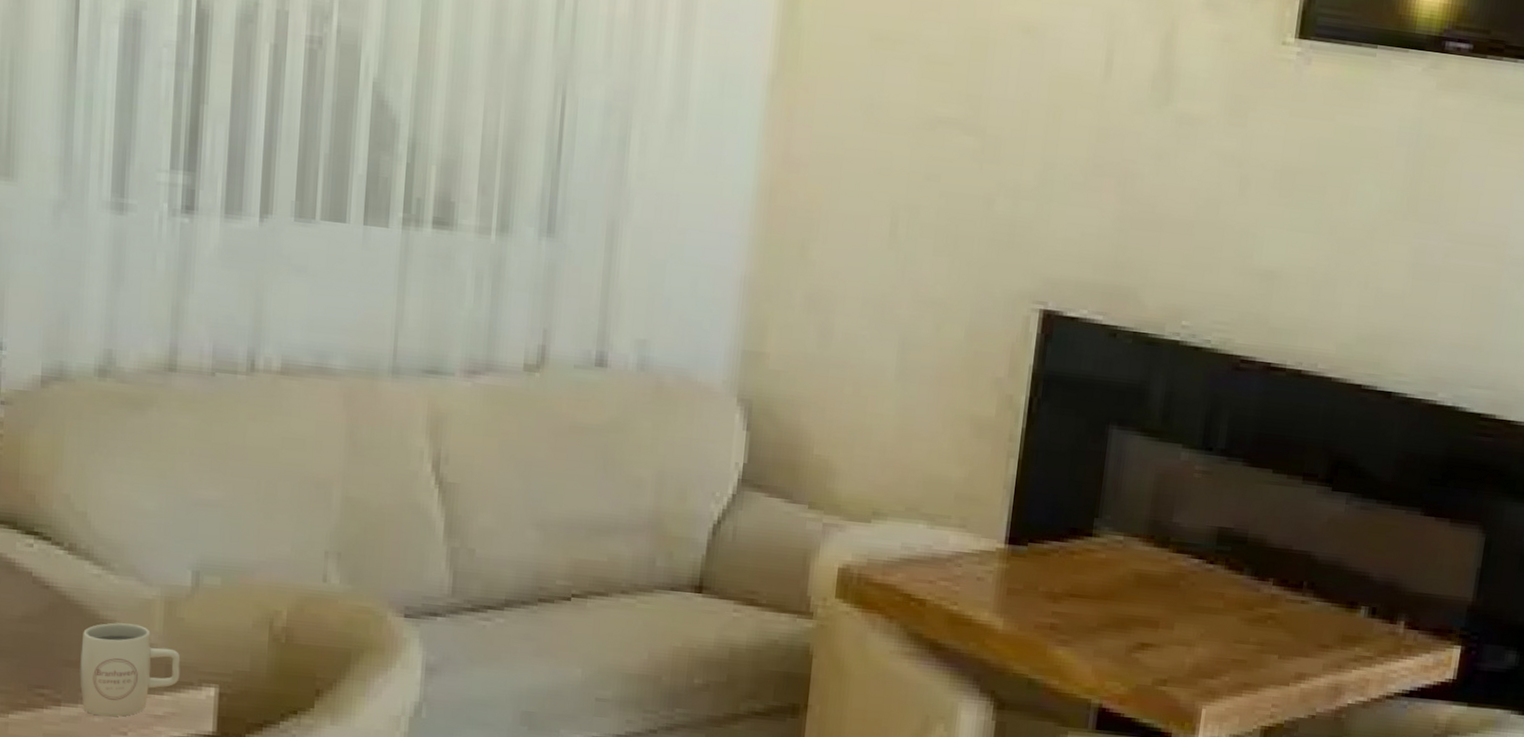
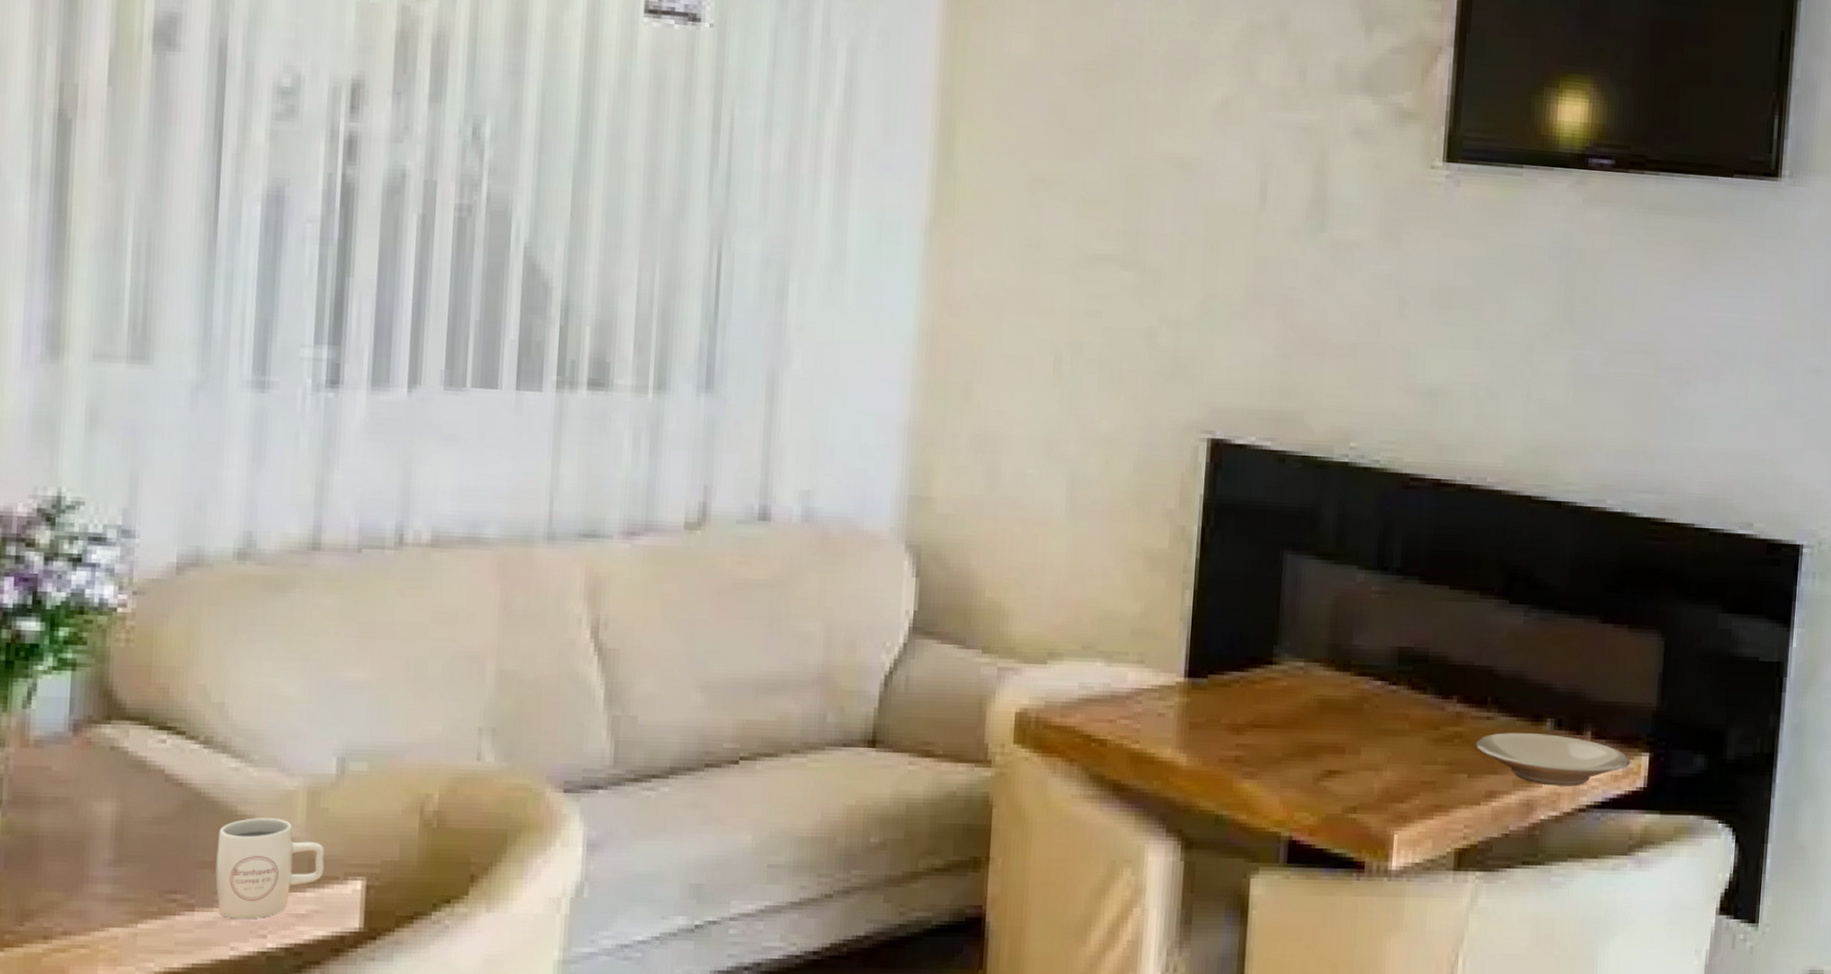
saucer: none [1288,617,1442,674] -> present [1475,733,1631,786]

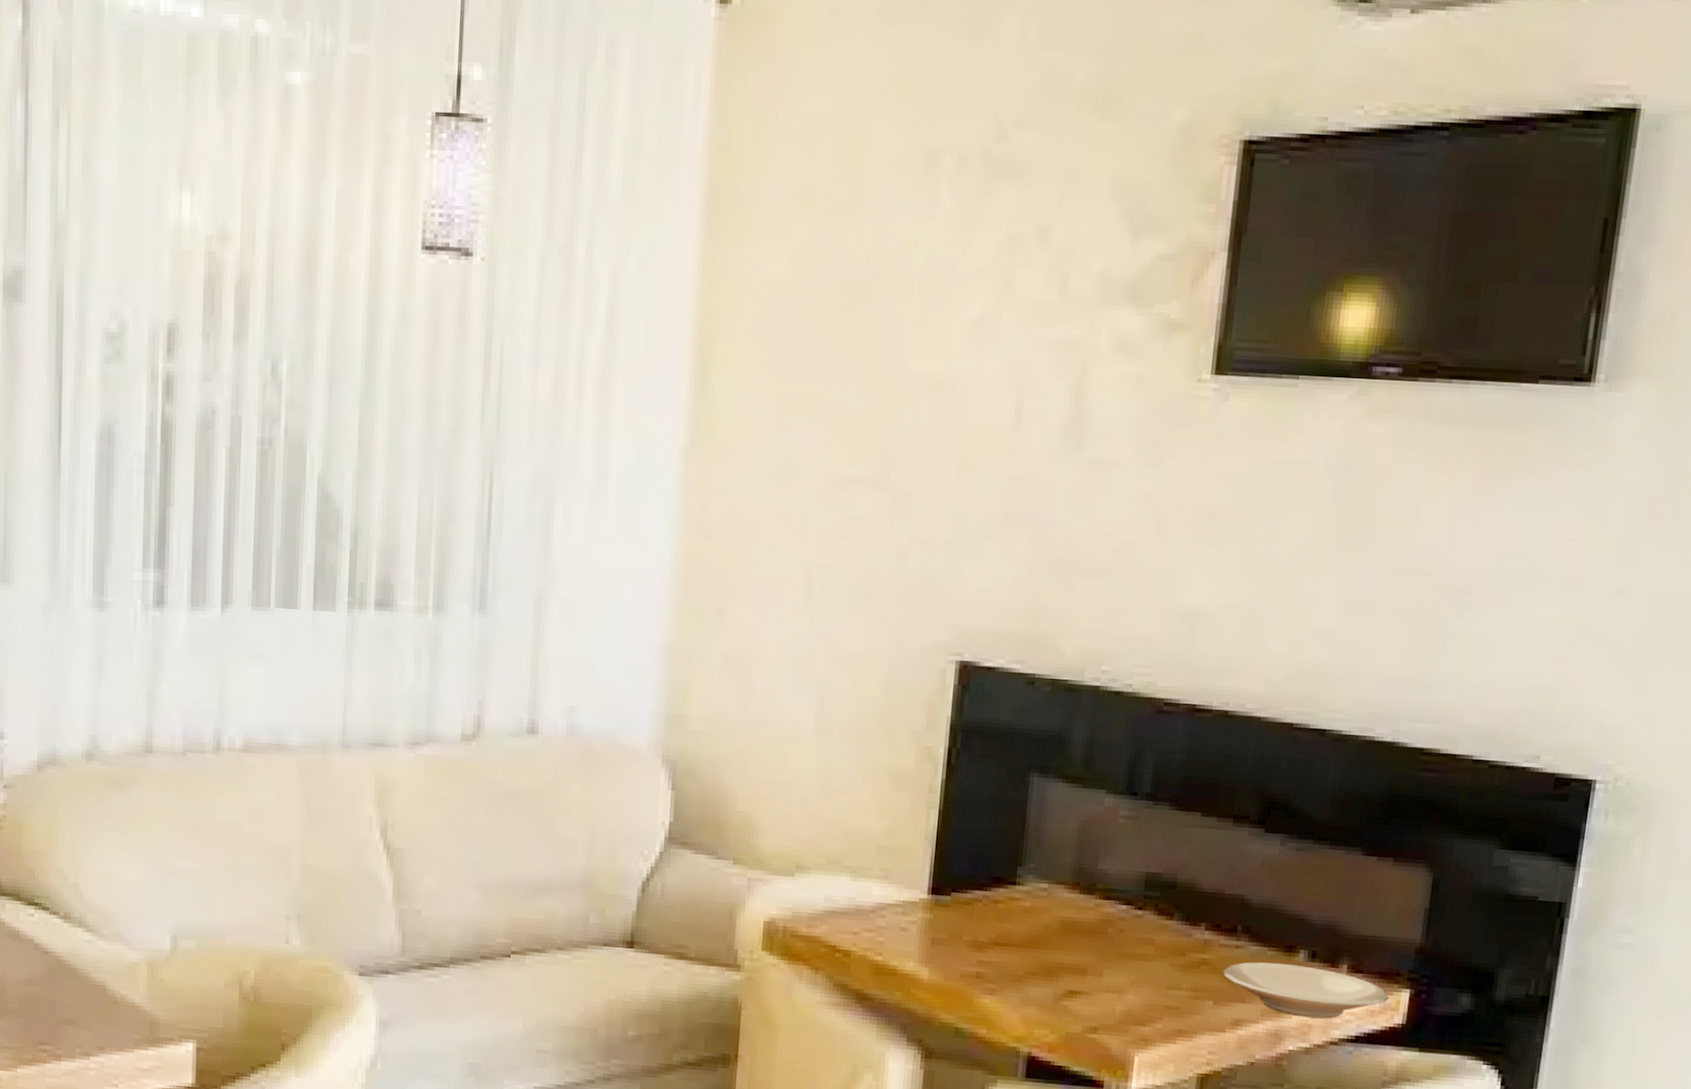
mug: present [215,818,325,919] -> none [76,984,163,1070]

